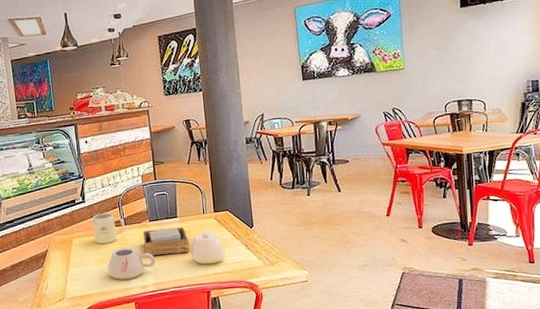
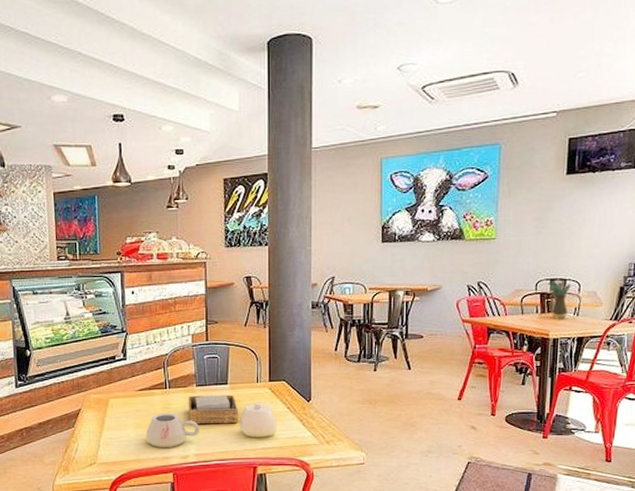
mug: present [92,212,125,244] -> none [132,373,168,407]
vase: none [455,101,477,137] -> present [548,279,571,320]

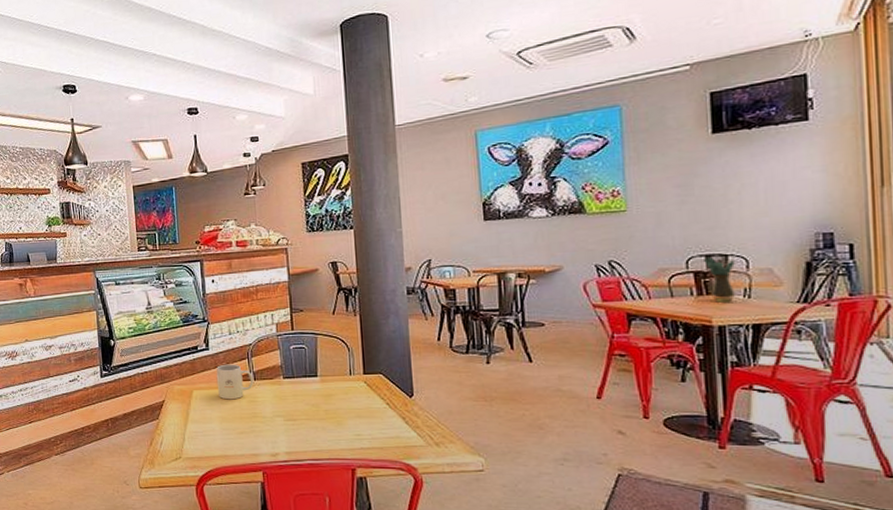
mug: none [132,373,168,407] -> present [216,364,254,400]
cup: present [145,412,199,448] -> none [231,406,289,445]
napkin holder: present [188,395,238,425] -> none [275,388,331,420]
sugar bowl: present [239,402,277,437] -> none [332,397,376,436]

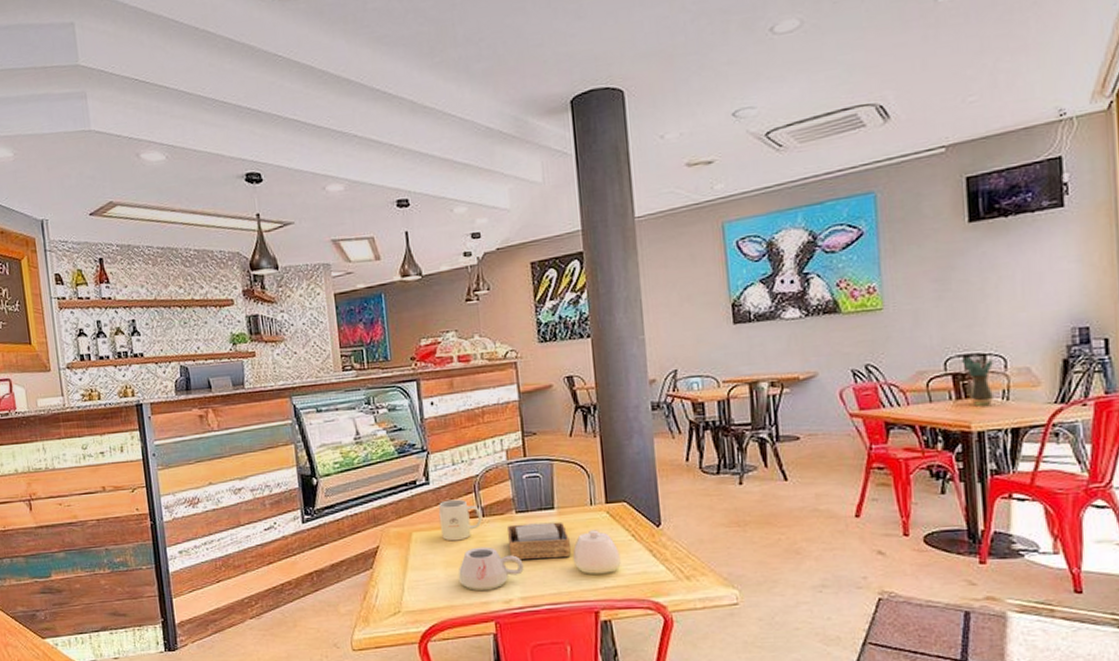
cup: none [231,406,289,445] -> present [458,546,524,591]
napkin holder: none [275,388,331,420] -> present [506,522,571,561]
sugar bowl: none [332,397,376,436] -> present [572,530,621,574]

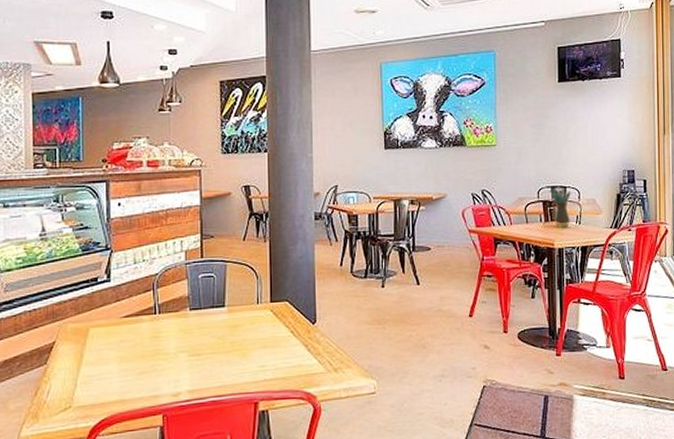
mug: present [438,499,482,542] -> none [117,296,158,337]
cup: present [458,546,524,591] -> none [131,342,193,385]
napkin holder: present [506,522,571,561] -> none [180,319,237,355]
sugar bowl: present [572,530,621,574] -> none [238,326,280,368]

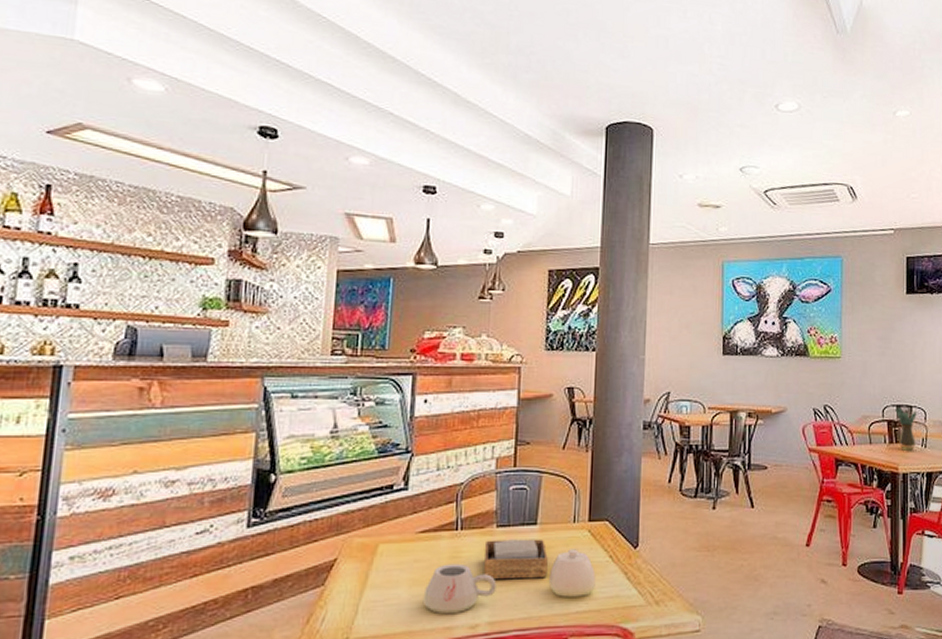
cup: none [131,342,193,385] -> present [422,563,496,615]
napkin holder: none [180,319,237,355] -> present [483,539,548,580]
sugar bowl: none [238,326,280,368] -> present [548,549,596,597]

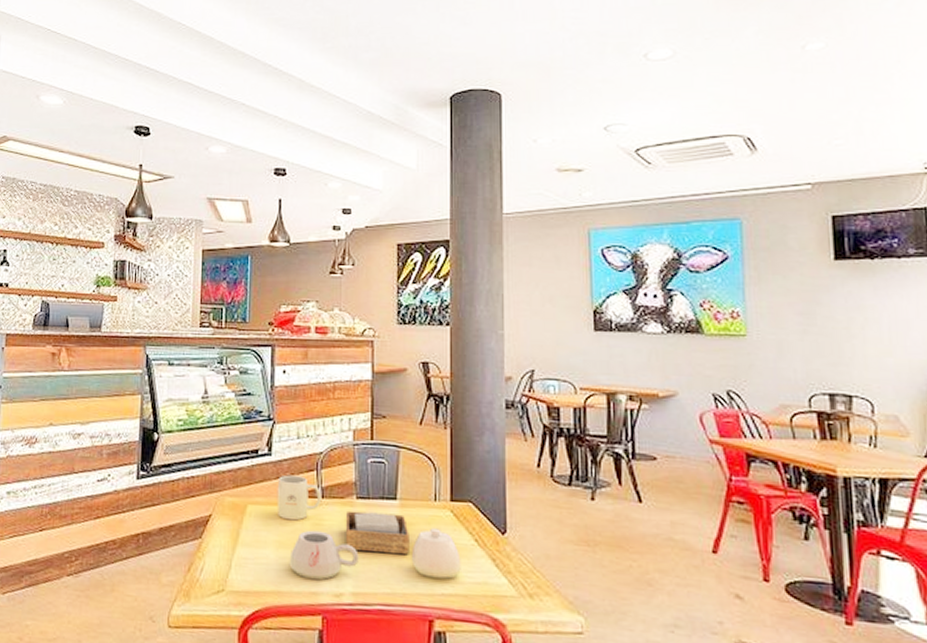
mug: none [411,508,460,556] -> present [276,474,321,521]
vase: present [894,406,917,452] -> none [825,394,860,452]

